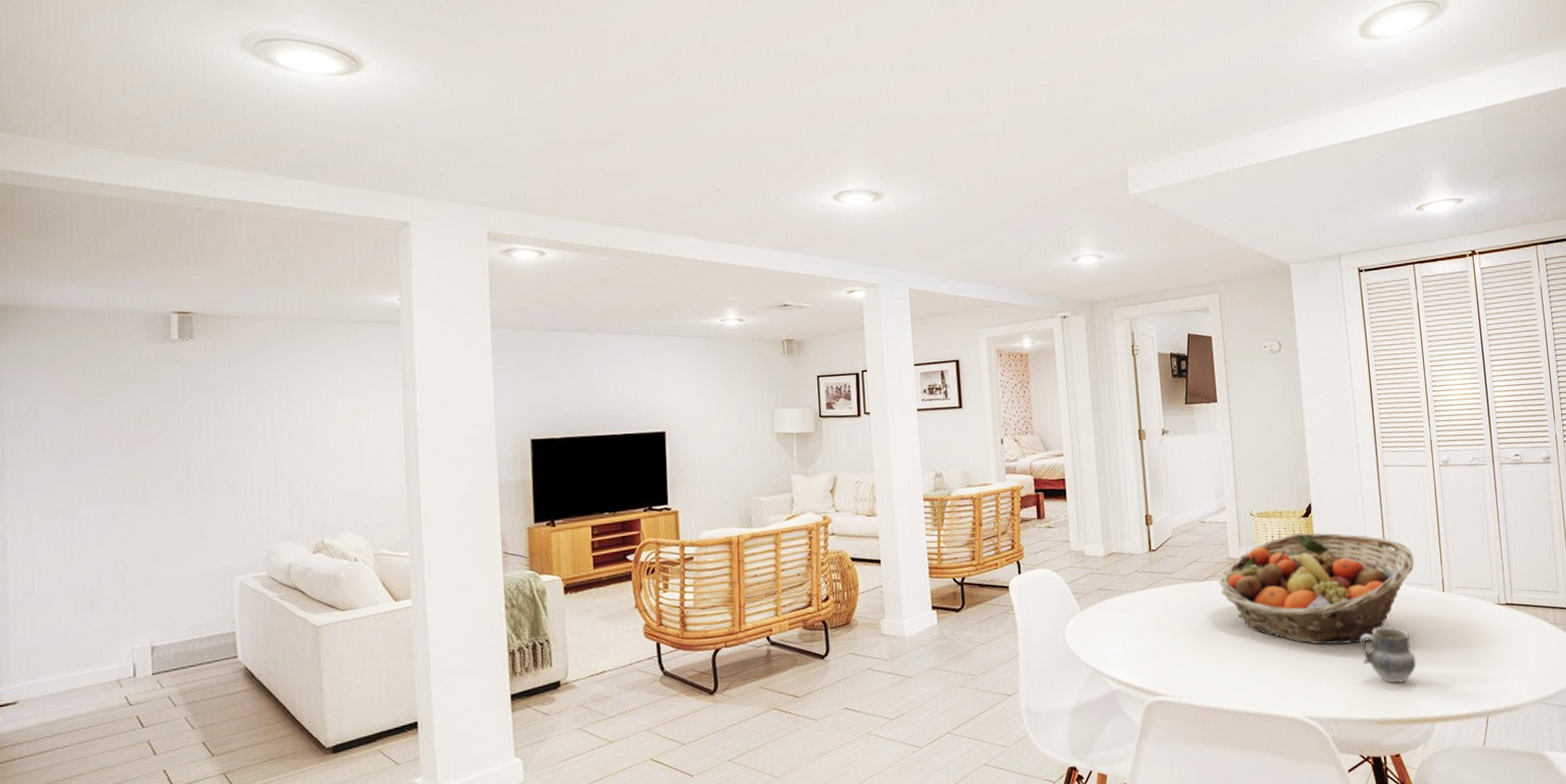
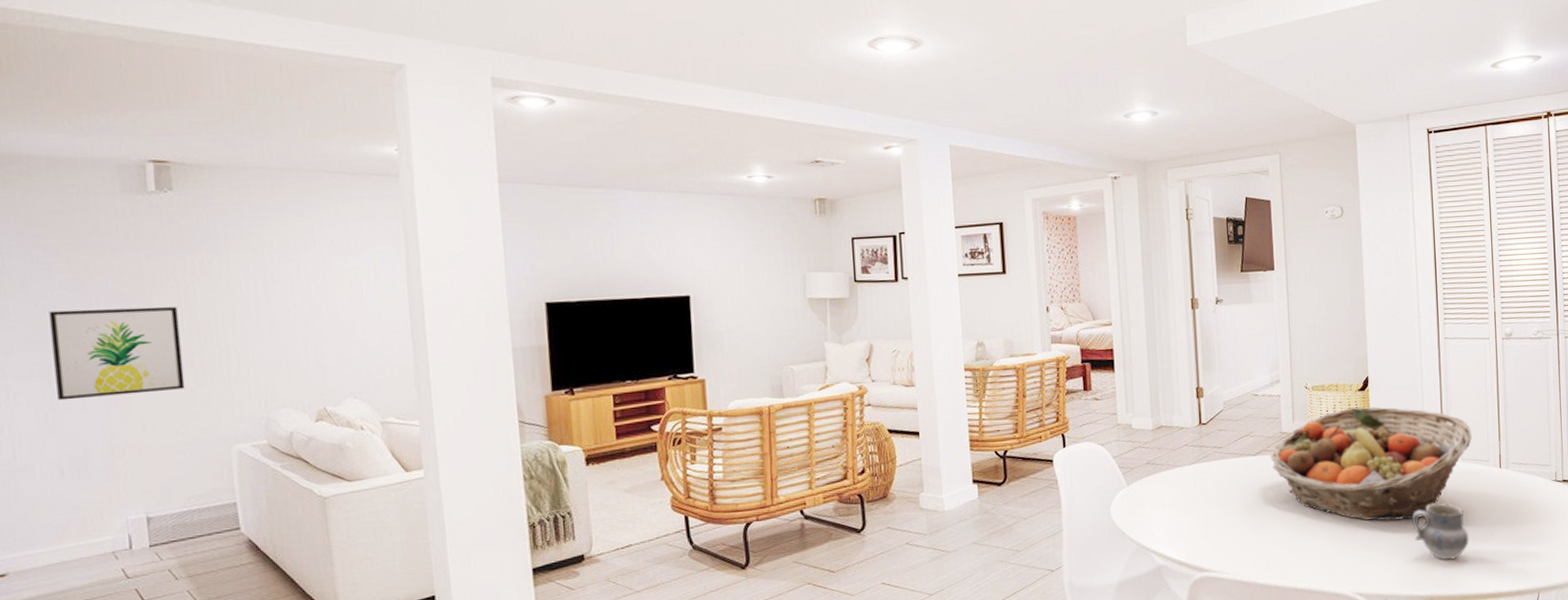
wall art: none [74,446,194,535] -> present [49,306,185,401]

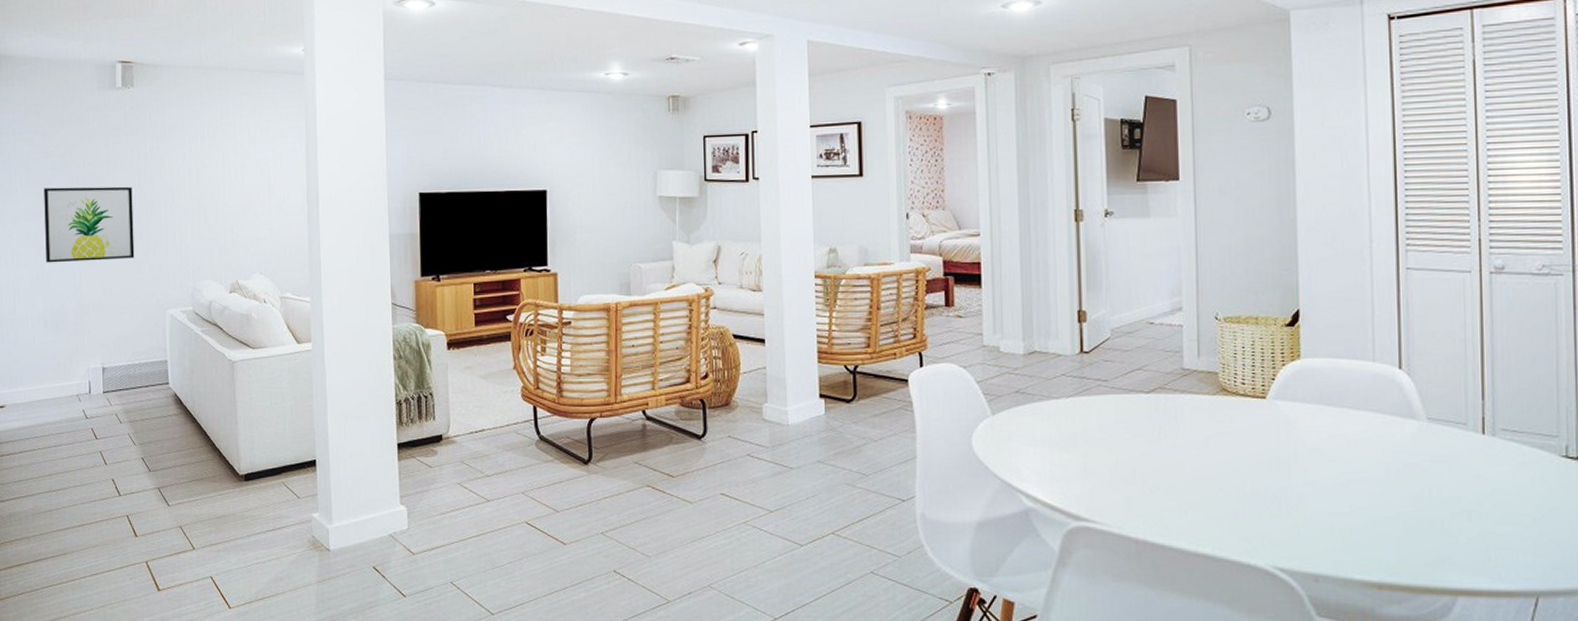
fruit basket: present [1271,406,1472,521] -> none [1169,345,1442,486]
cup: present [1411,502,1469,560] -> none [1354,469,1436,542]

